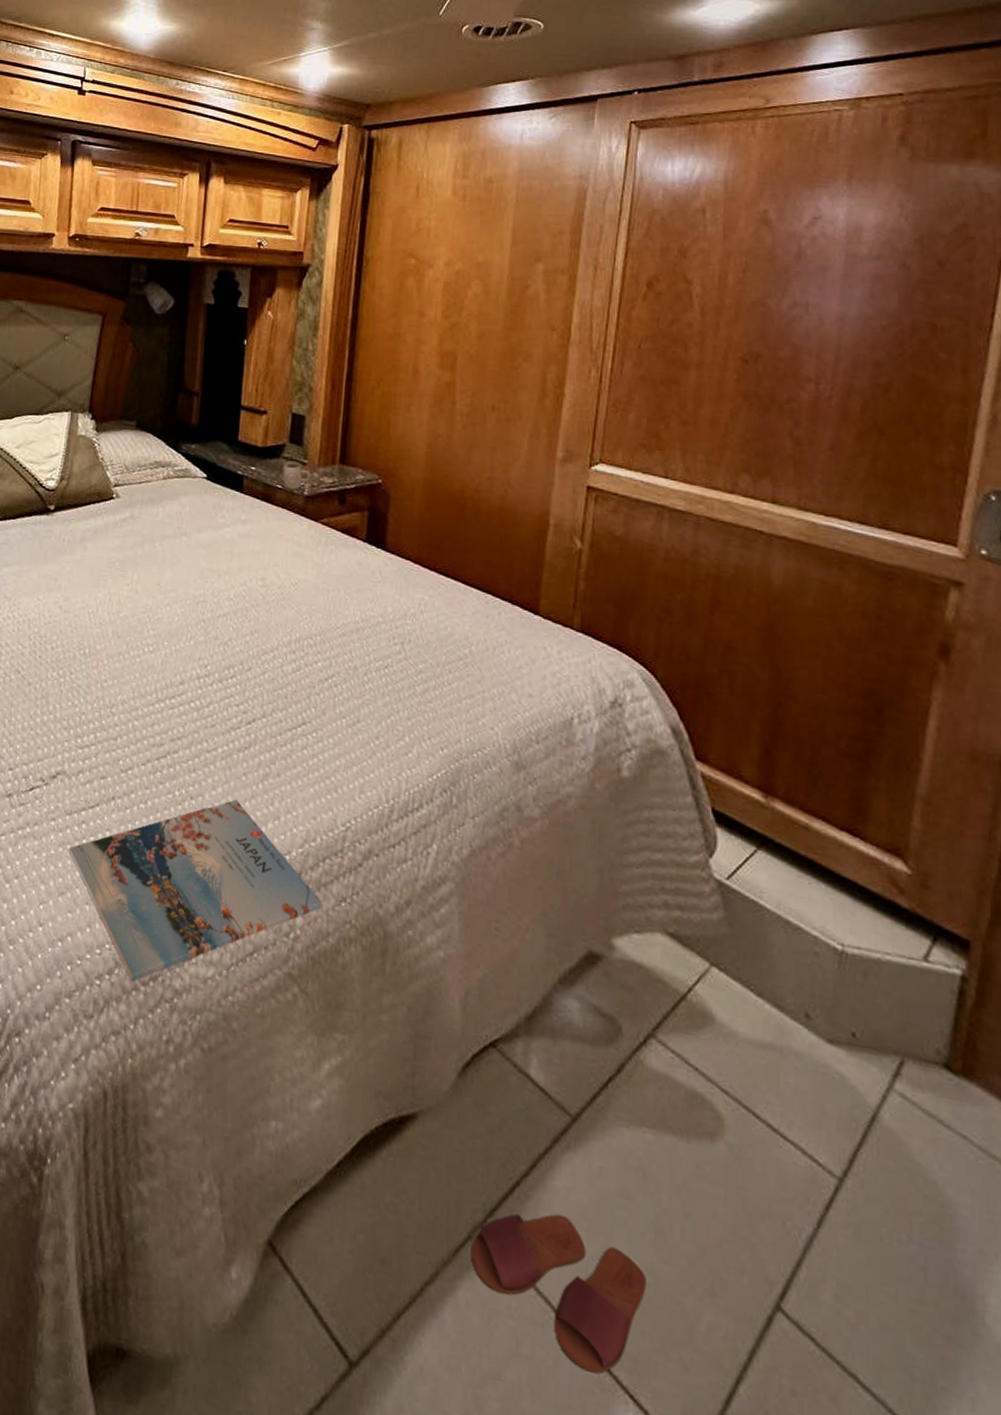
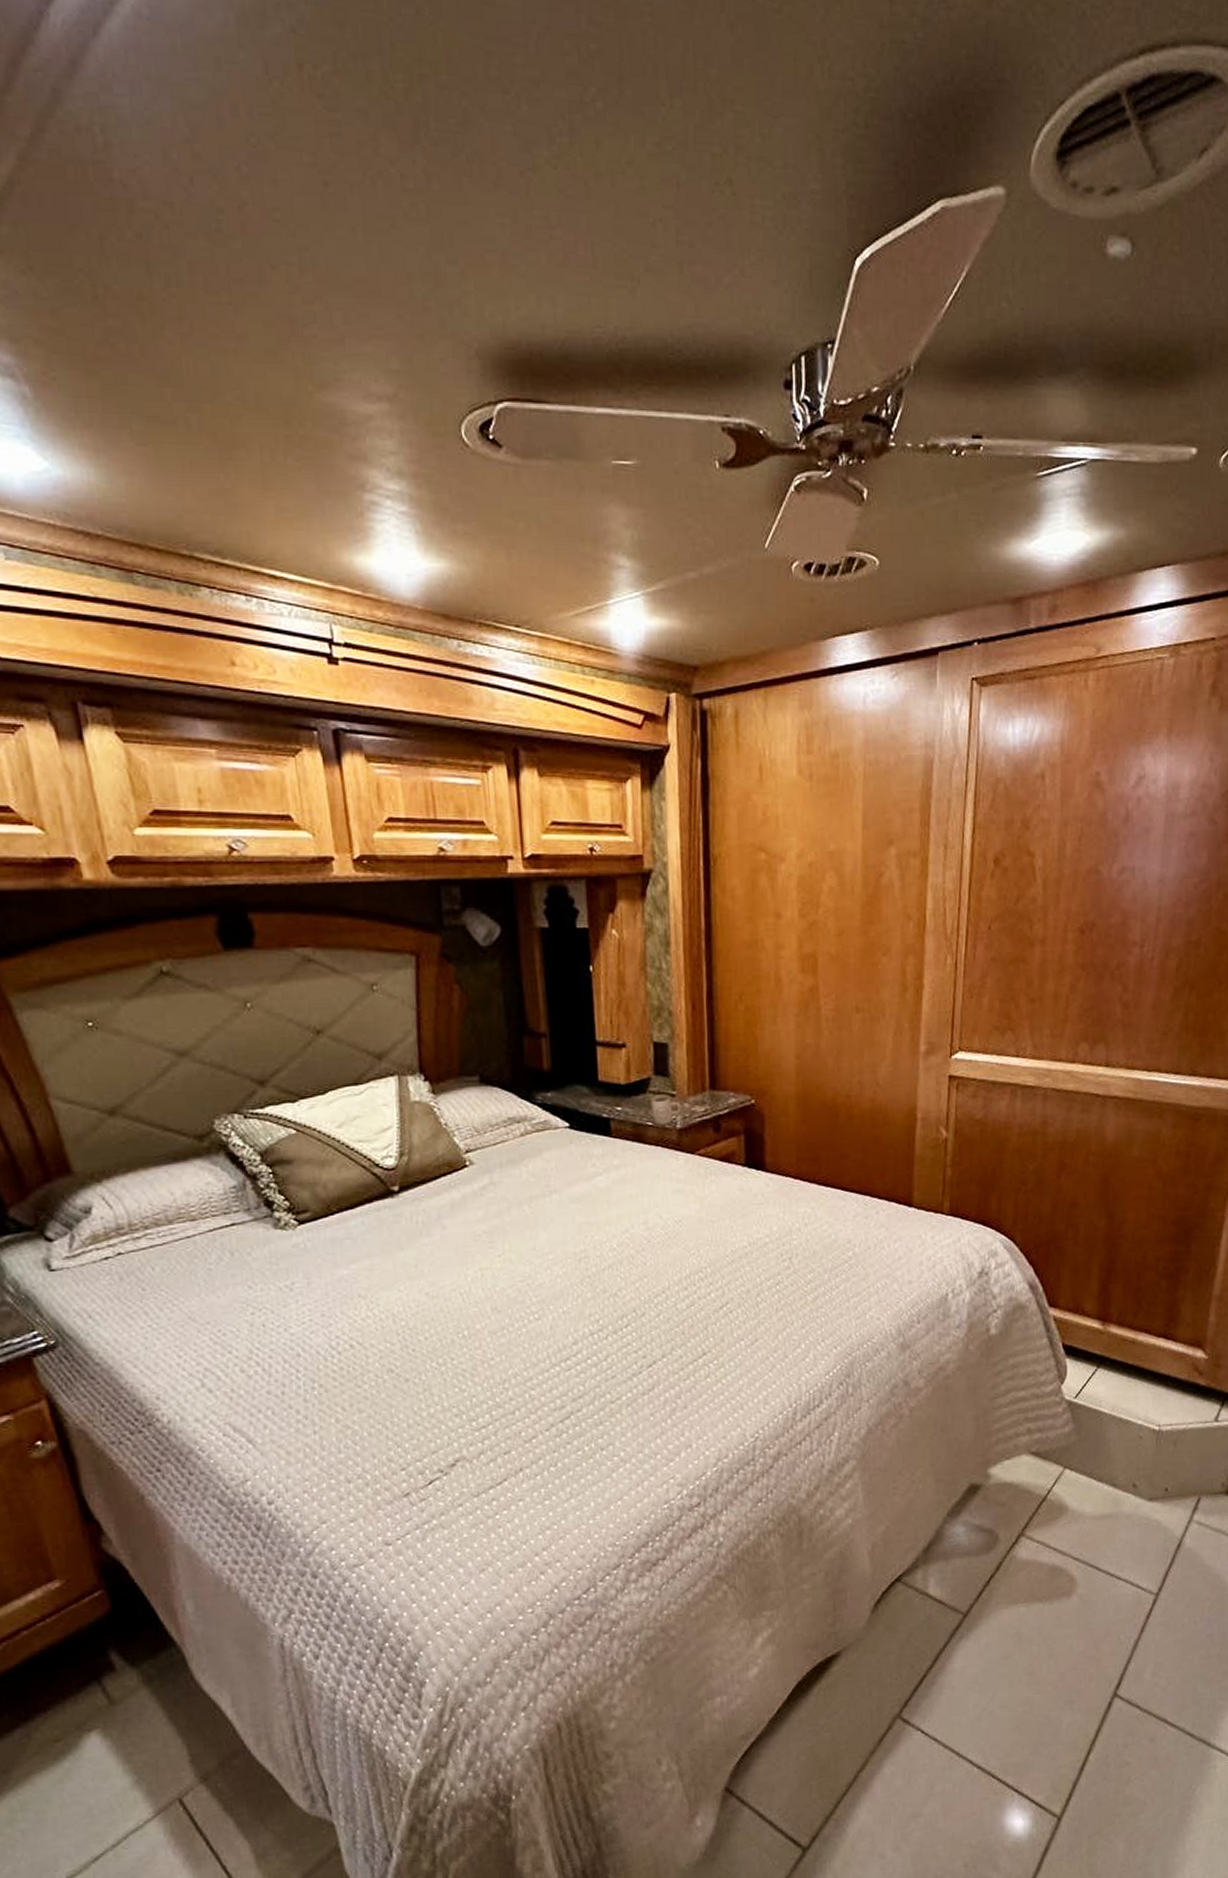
magazine: present [69,799,323,982] -> none [482,1439,741,1626]
slippers: present [471,1213,646,1374] -> none [892,1686,1024,1786]

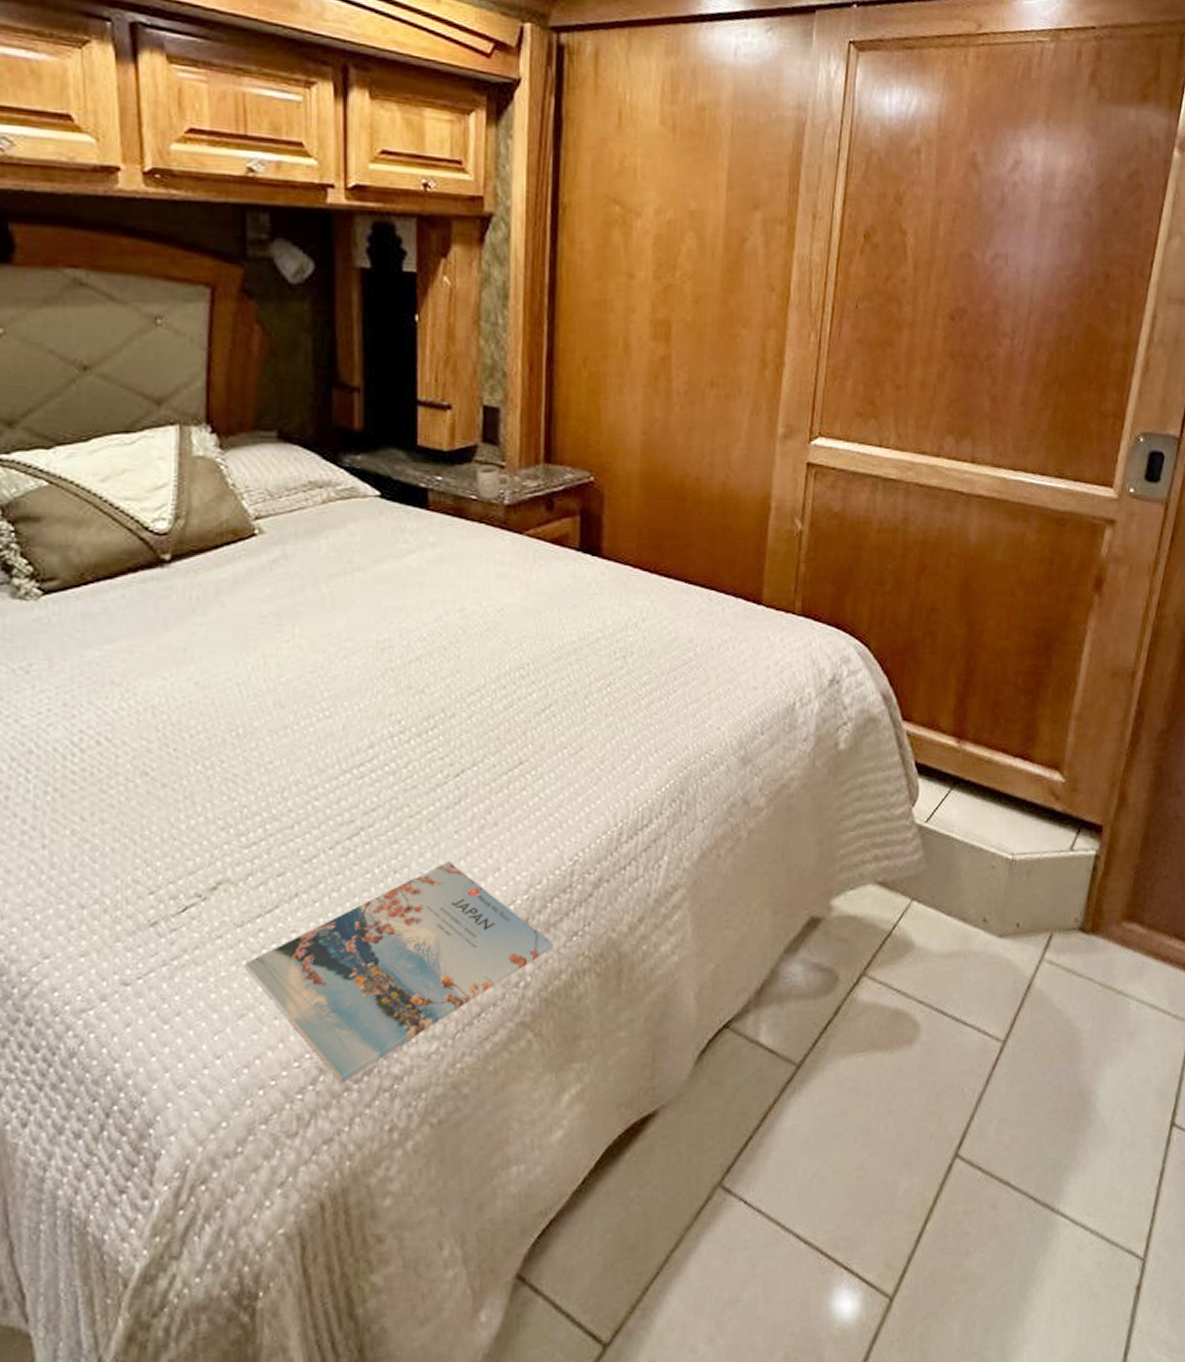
magazine: none [482,1439,741,1626] -> present [244,861,553,1083]

